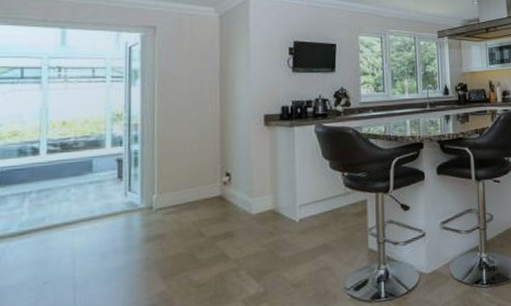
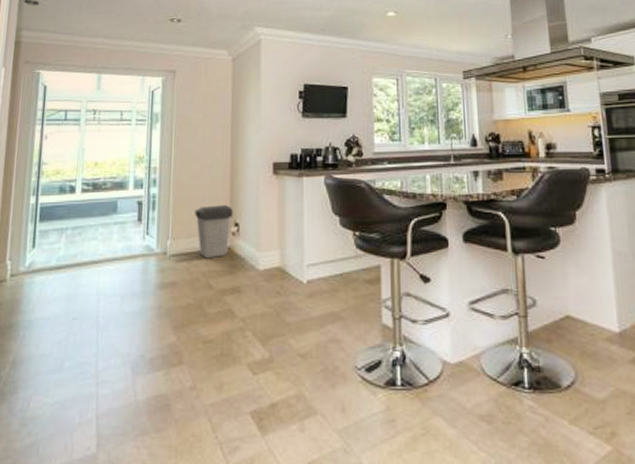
trash can: none [183,157,224,209] -> present [195,205,233,259]

